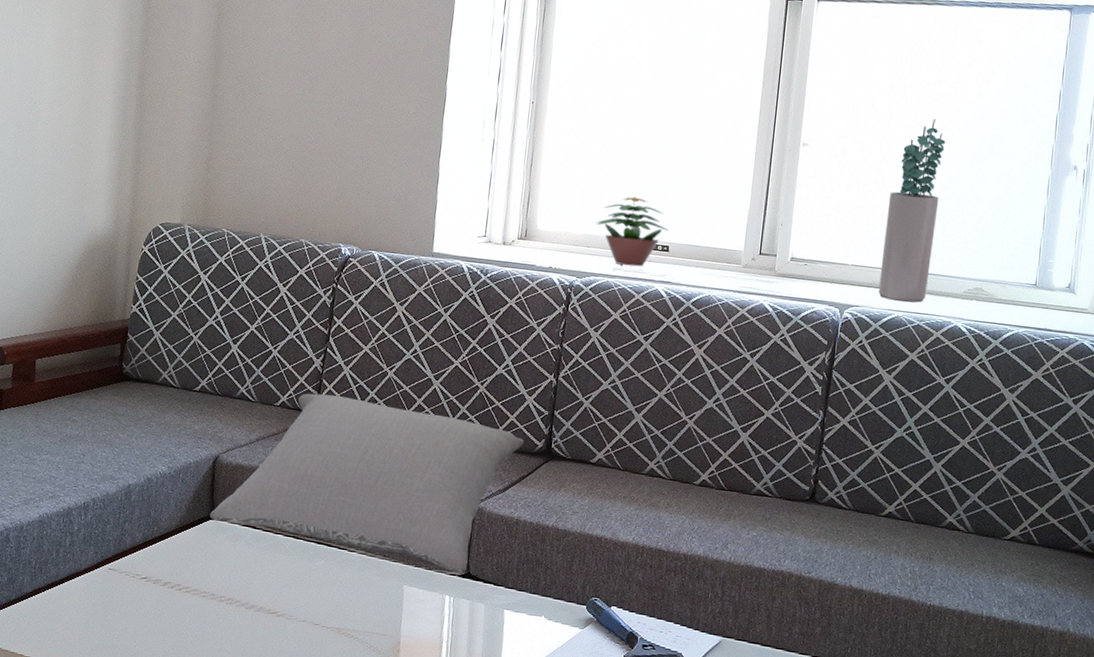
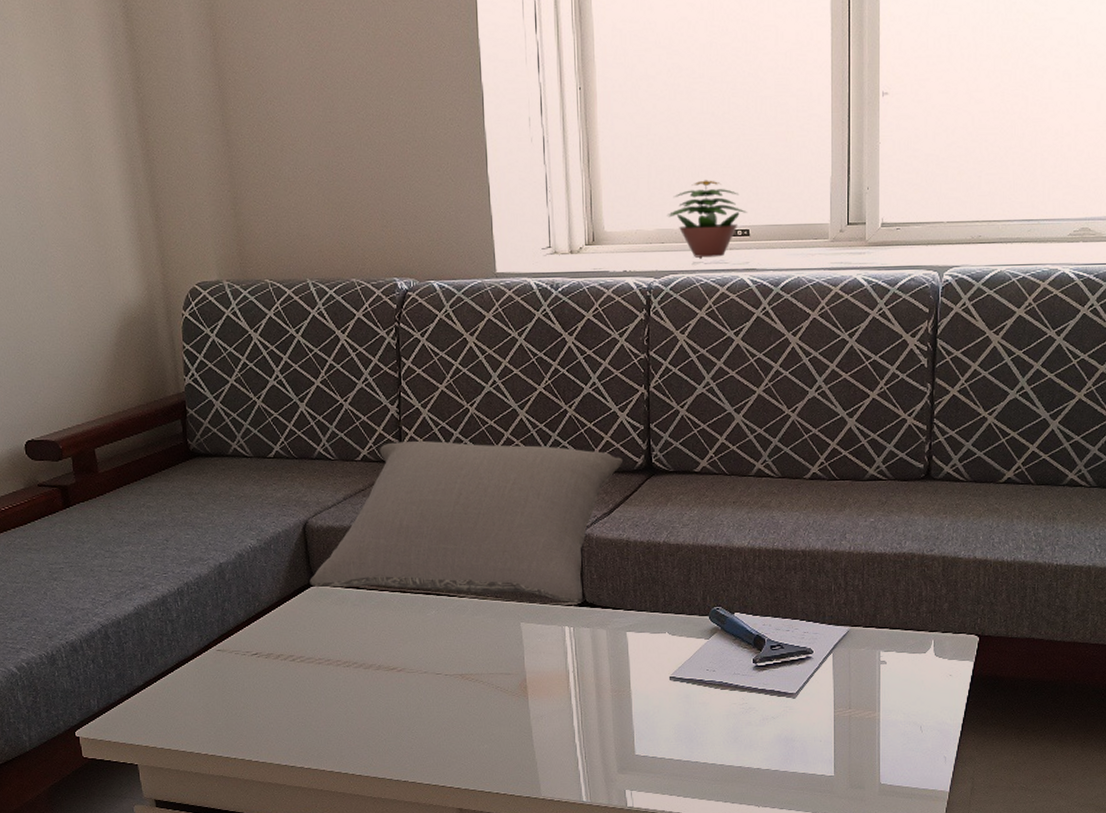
vase: present [878,119,946,303] -> none [978,44,1038,255]

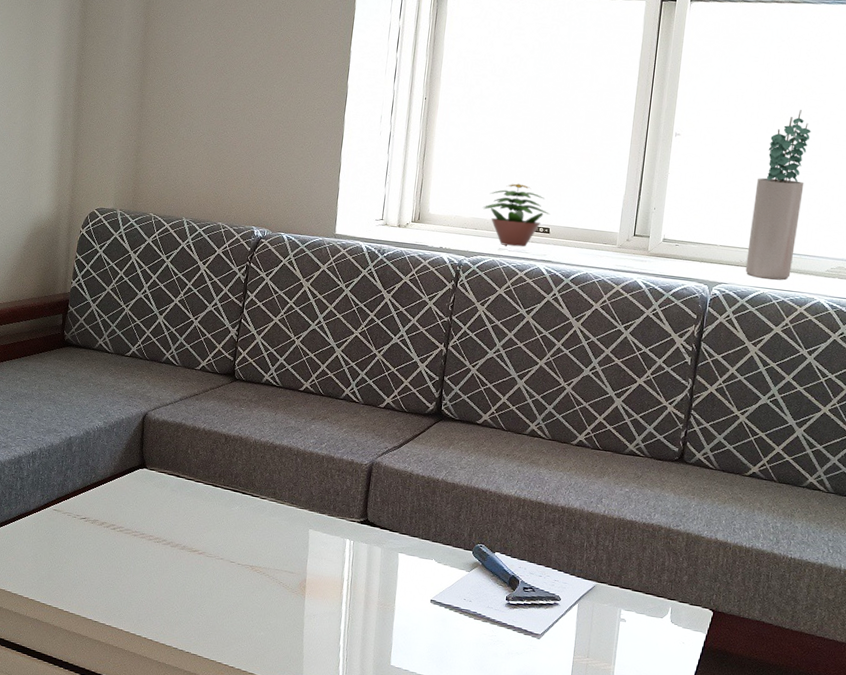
pillow: present [310,440,624,602] -> none [139,359,418,520]
vase: none [978,44,1038,255] -> present [745,110,811,281]

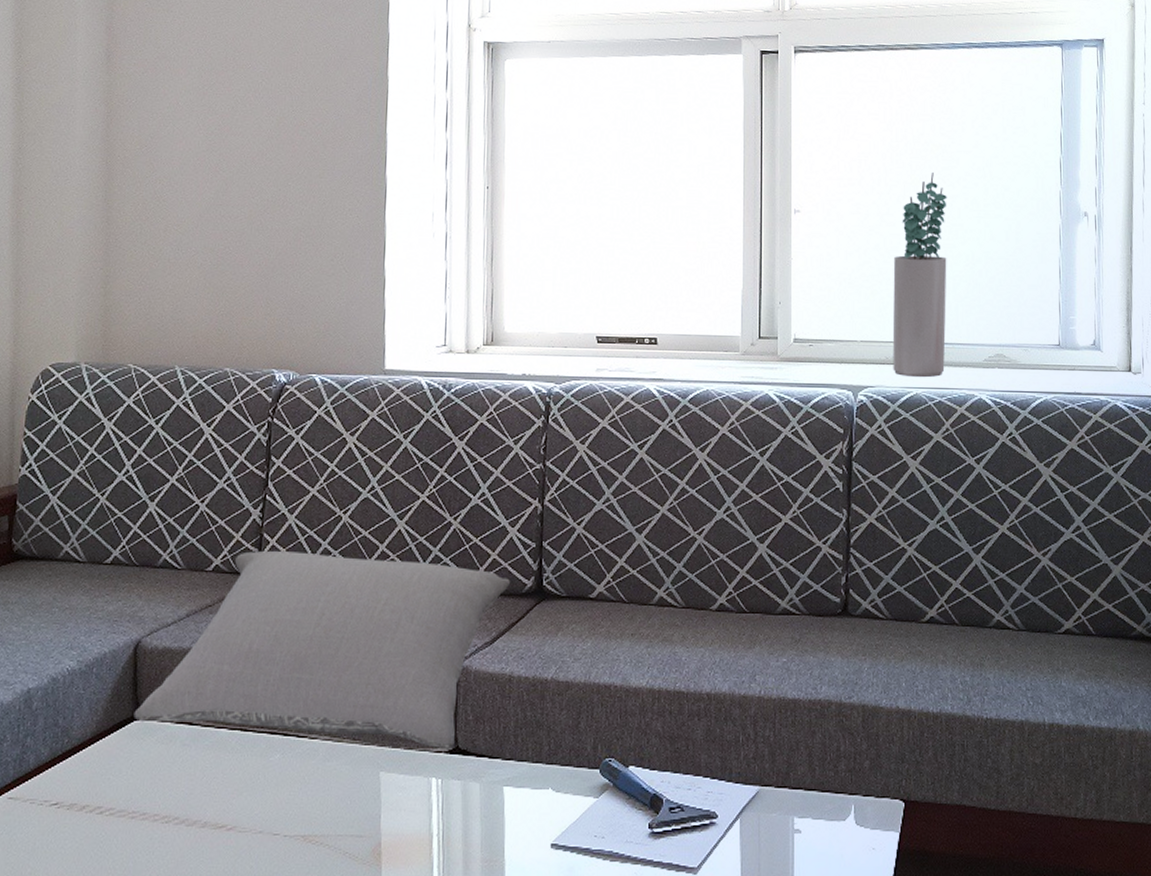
pillow: none [139,359,418,520] -> present [133,550,511,748]
potted flower: present [482,183,550,247] -> none [571,285,656,365]

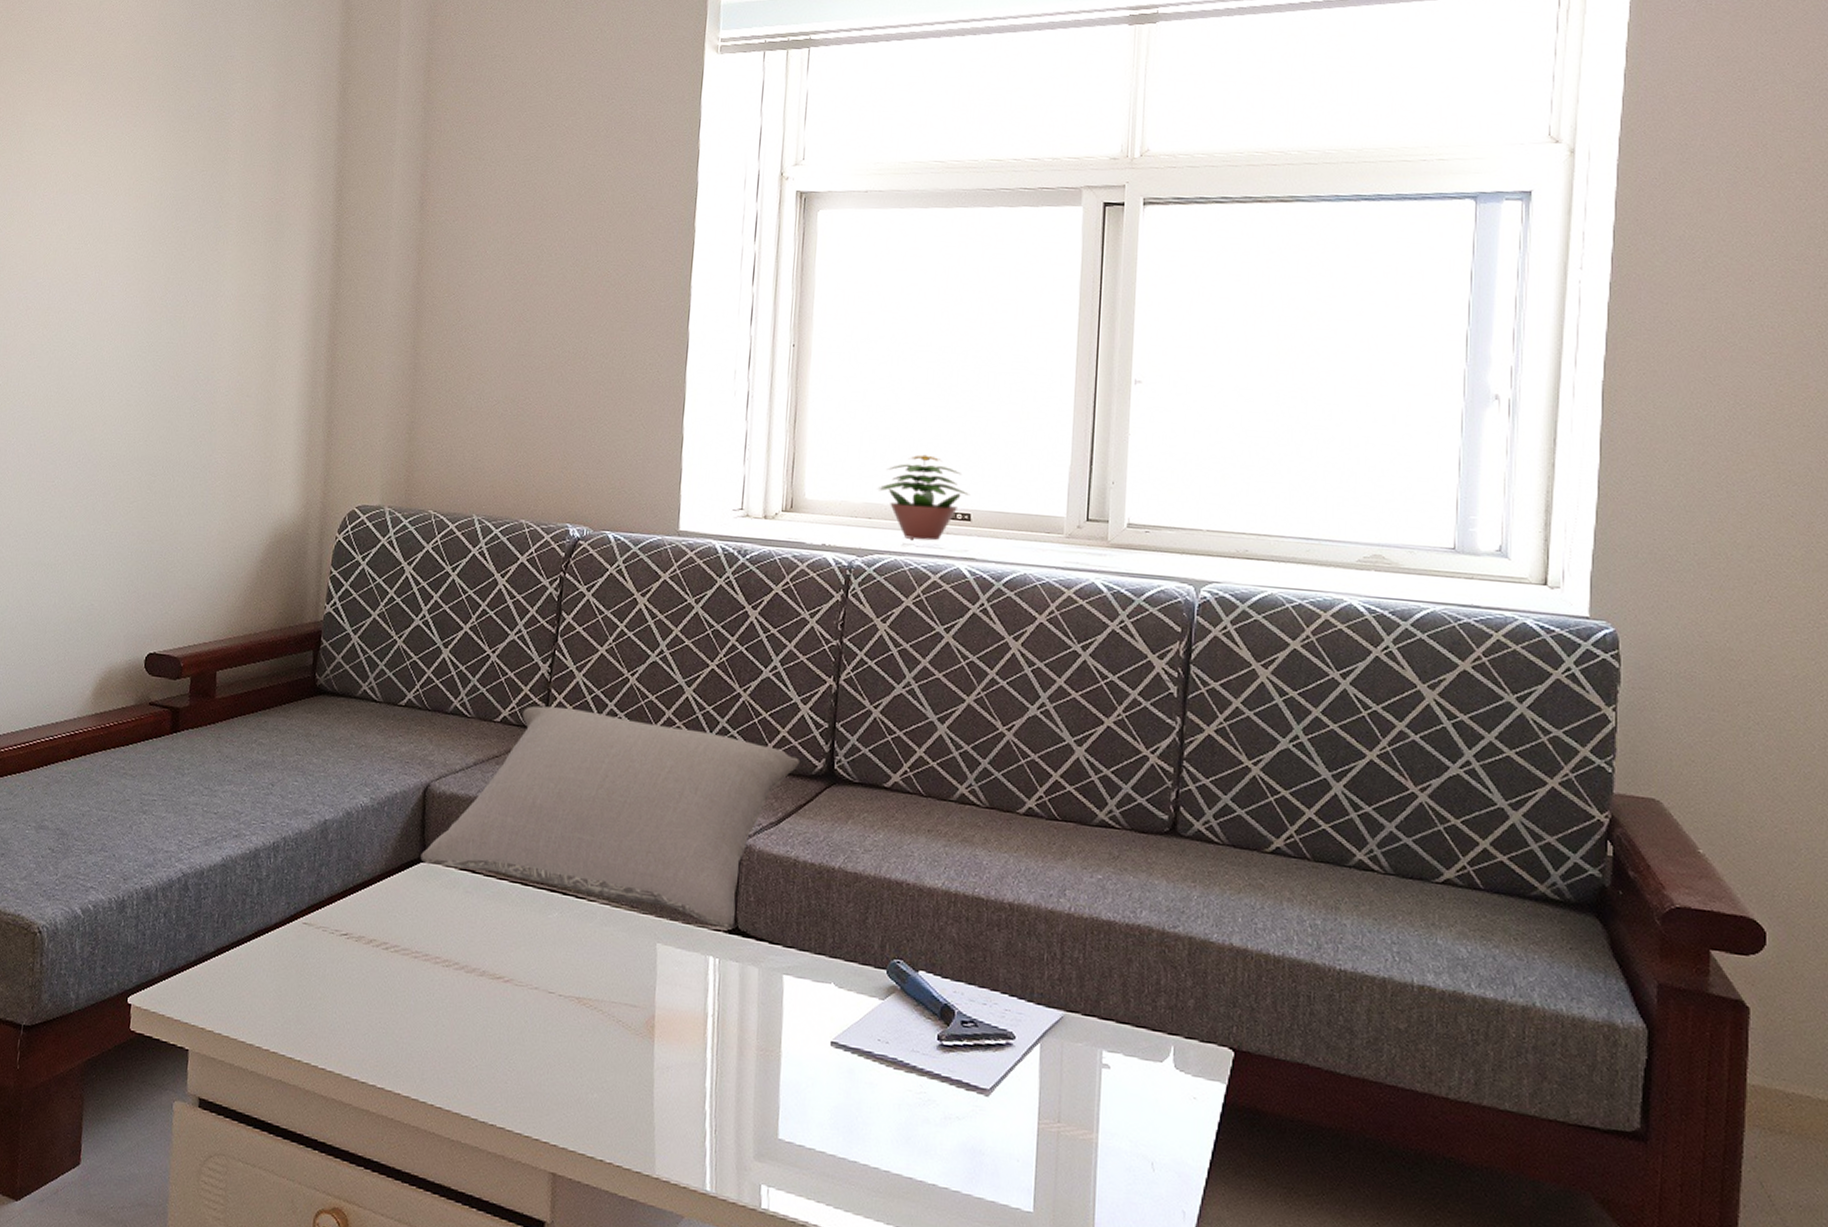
potted flower: none [571,285,656,365] -> present [877,454,971,541]
vase: present [892,173,947,378] -> none [1244,343,1321,577]

